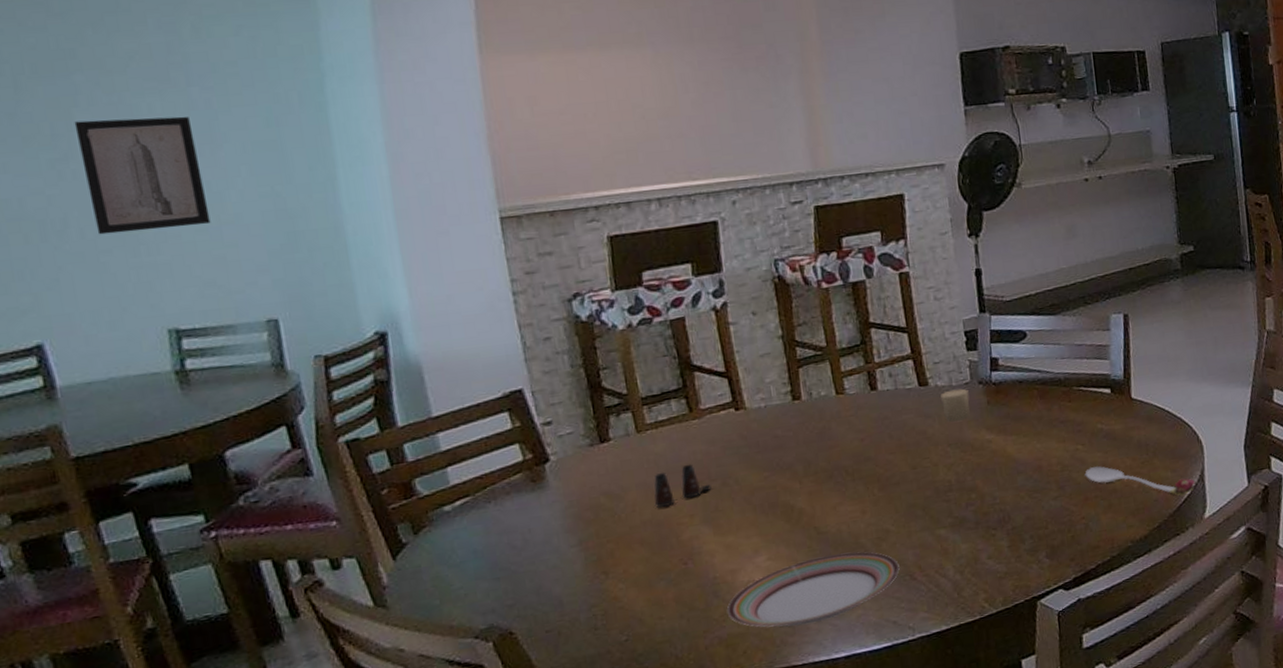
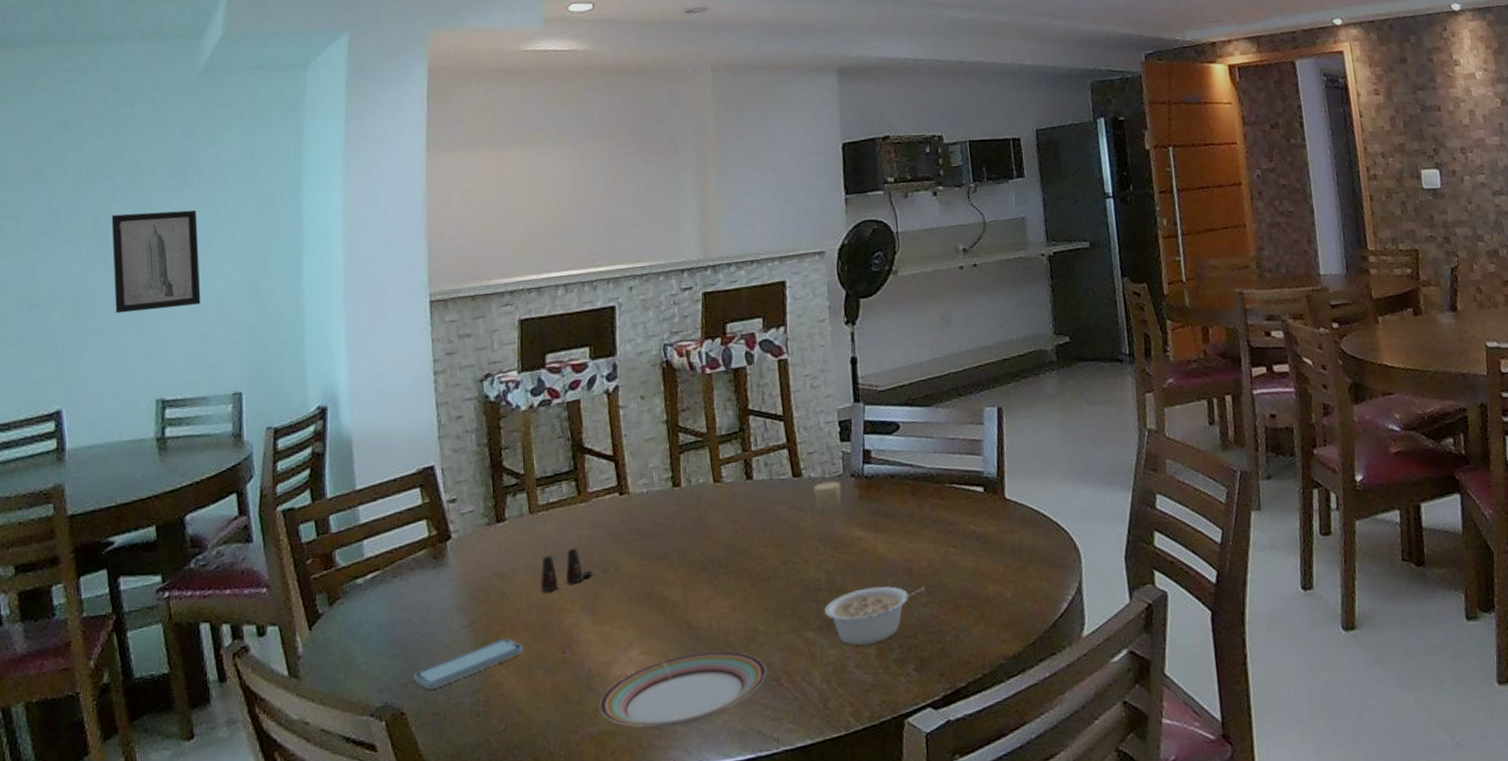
smartphone: none [520,554,642,608] -> present [413,637,524,689]
legume: none [956,482,1055,539] -> present [825,586,925,645]
spoon: present [1085,466,1195,496] -> none [956,571,1072,610]

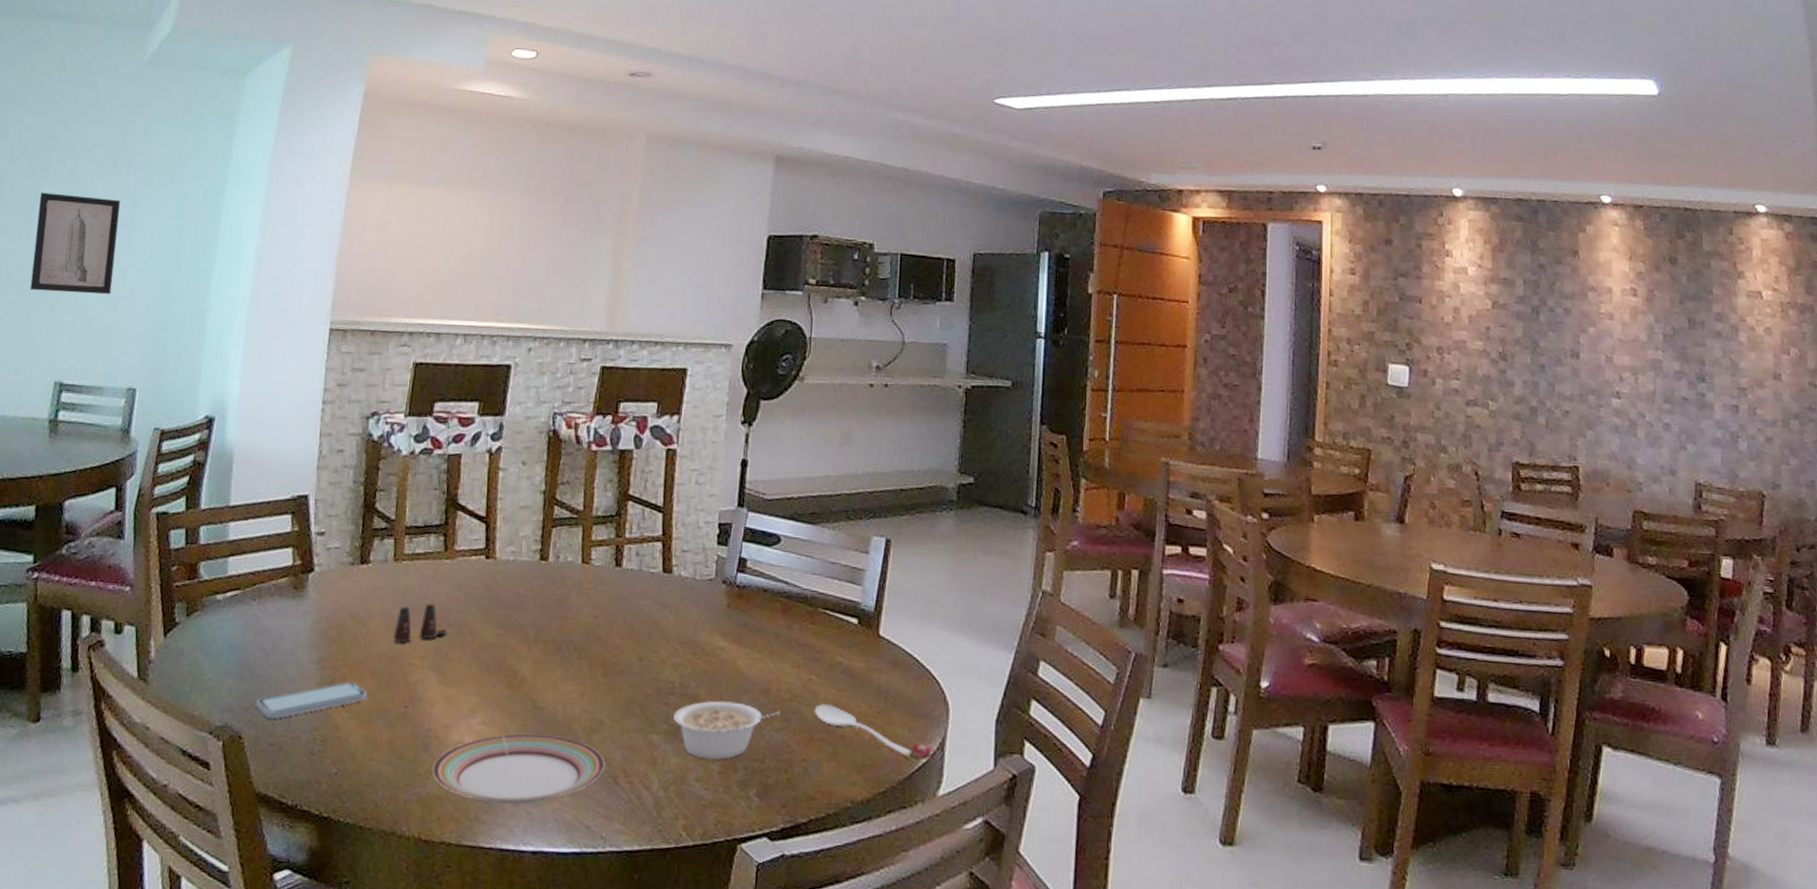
candle: present [813,481,842,517] -> none [681,583,711,620]
spoon: none [956,571,1072,610] -> present [814,704,933,763]

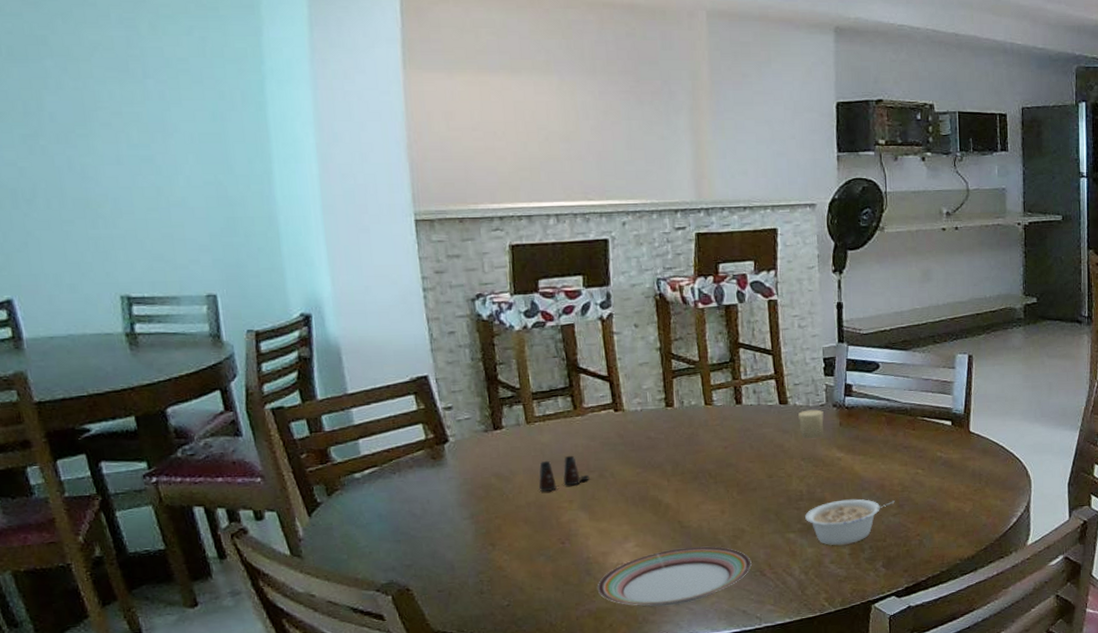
wall art: present [29,192,120,295] -> none [44,102,161,206]
smartphone: present [256,680,368,718] -> none [417,529,525,570]
candle: none [681,583,711,620] -> present [798,409,824,440]
spoon: present [814,704,933,763] -> none [922,490,1021,523]

